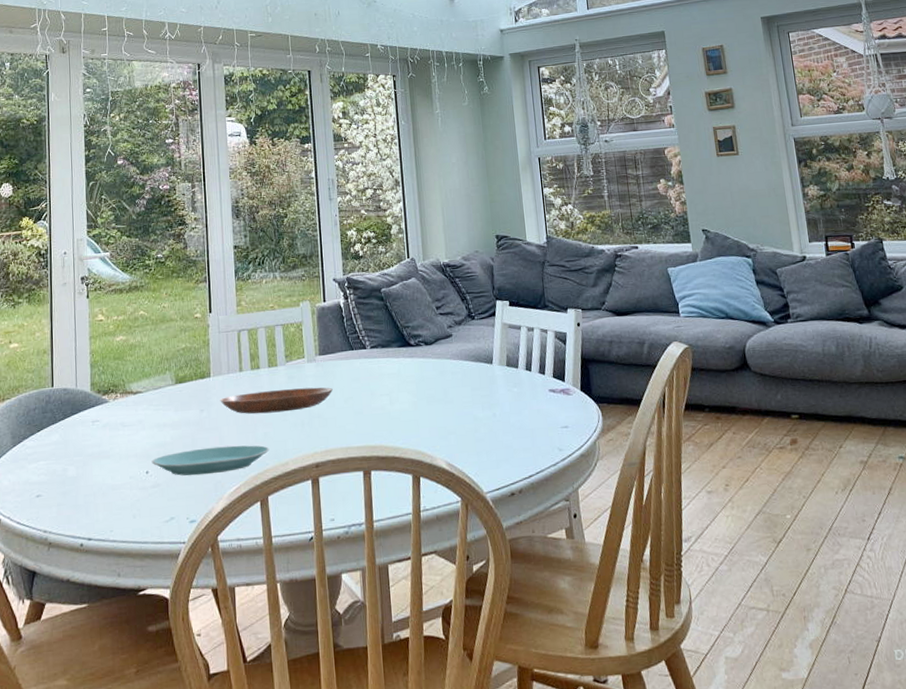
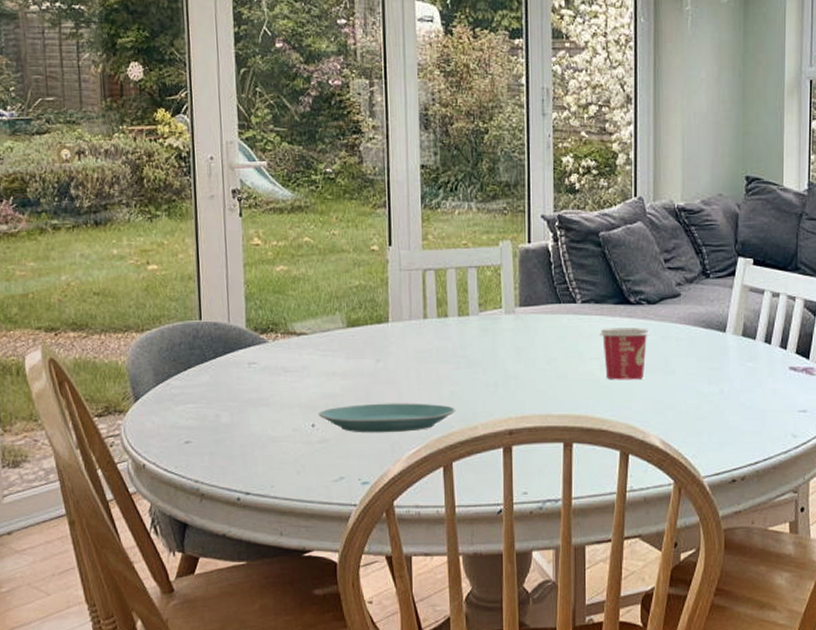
bowl: present [220,387,333,414] -> none [399,343,534,369]
cup: none [387,365,429,412] -> present [600,328,650,380]

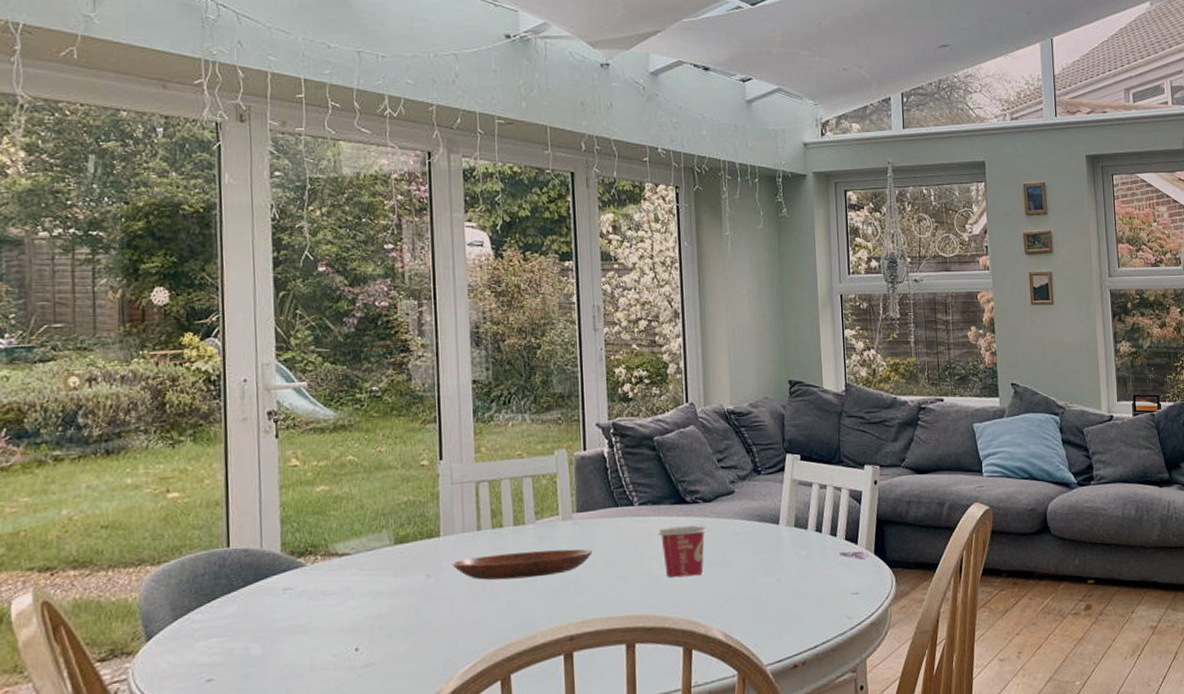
plate: present [318,403,456,433] -> none [362,616,514,653]
bowl: none [399,343,534,369] -> present [452,549,592,580]

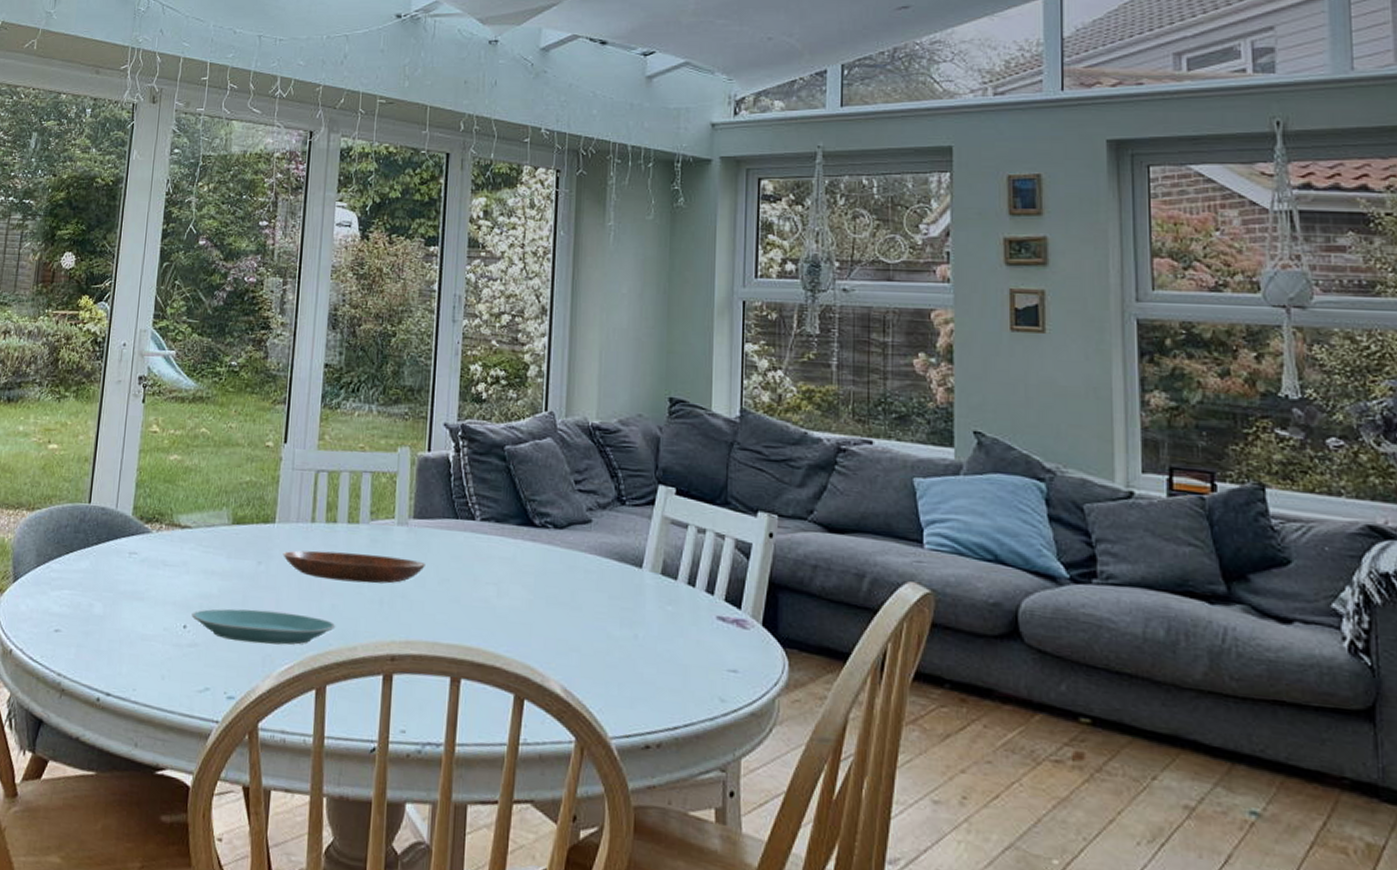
plate: none [362,616,514,653] -> present [191,608,336,645]
cup: present [658,525,707,578] -> none [499,550,555,613]

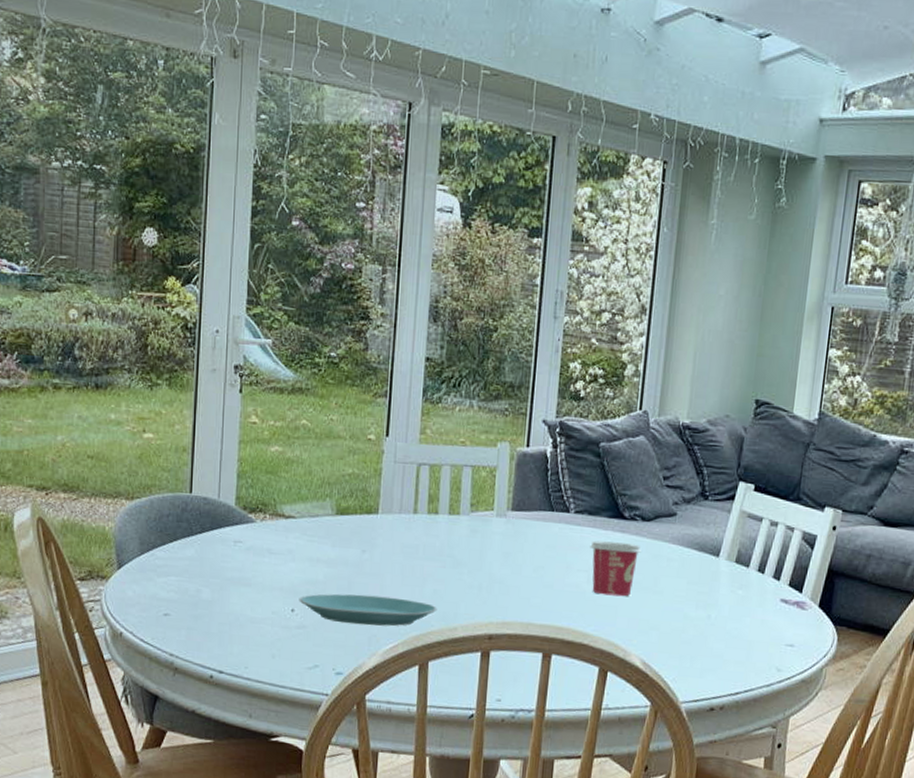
bowl: present [283,550,425,584] -> none [386,540,522,571]
cup: none [499,550,555,613] -> present [590,540,641,597]

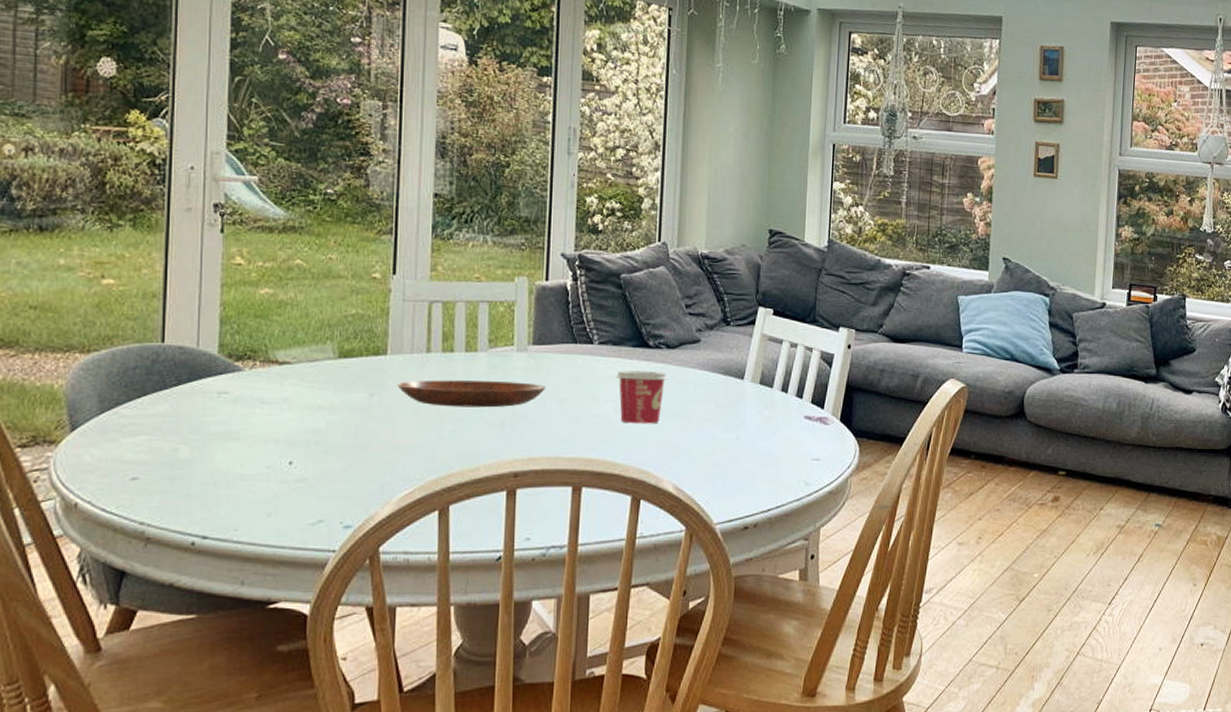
plate: present [299,593,438,627] -> none [297,440,457,473]
bowl: none [386,540,522,571] -> present [397,379,546,408]

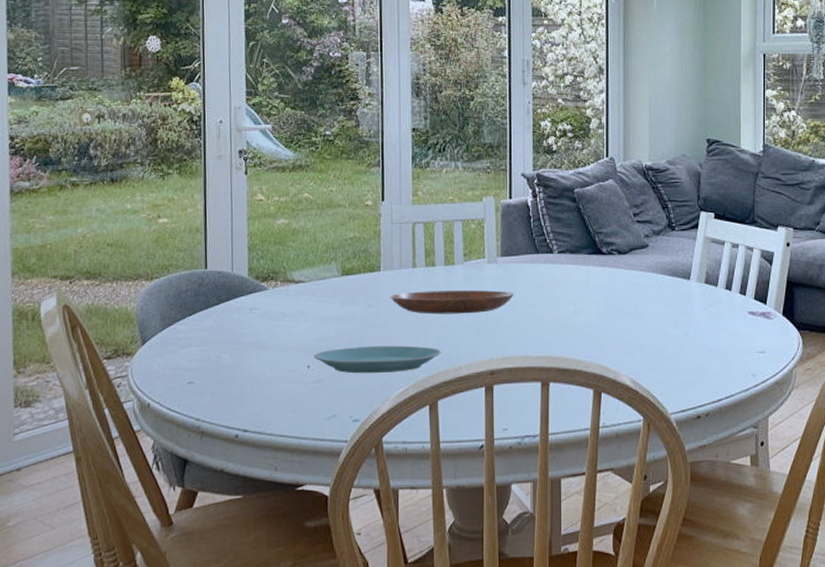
plate: none [297,440,457,473] -> present [313,345,442,374]
cup: present [616,370,668,424] -> none [575,276,620,324]

